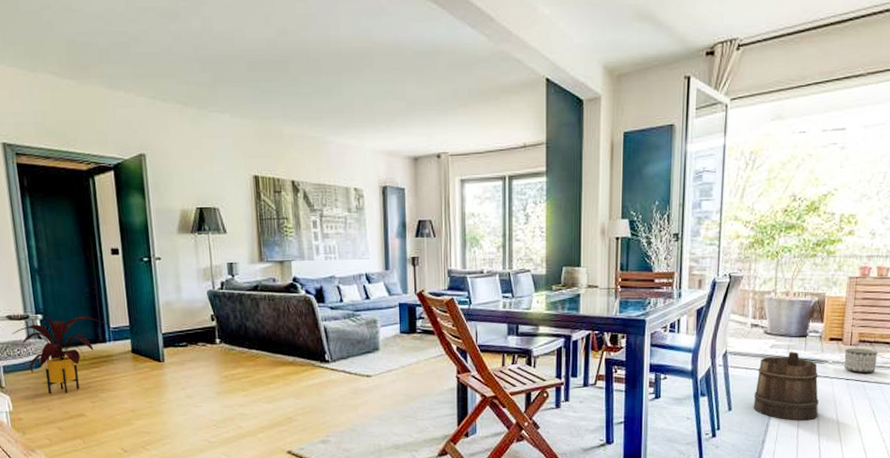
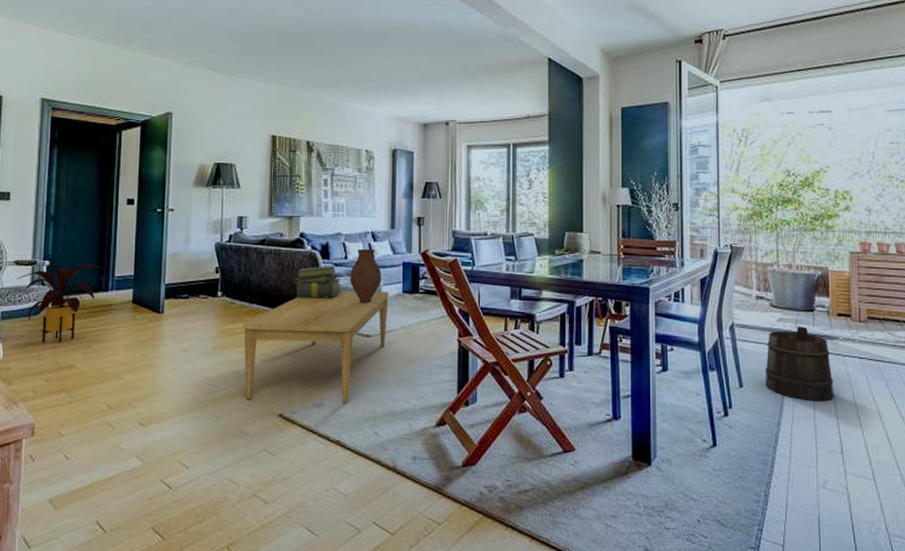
coffee table: none [245,333,387,439] -> present [244,290,389,404]
stack of books: none [292,309,340,342] -> present [295,265,342,298]
vase: none [346,292,379,346] -> present [350,249,382,304]
planter: present [844,348,878,374] -> none [854,325,889,353]

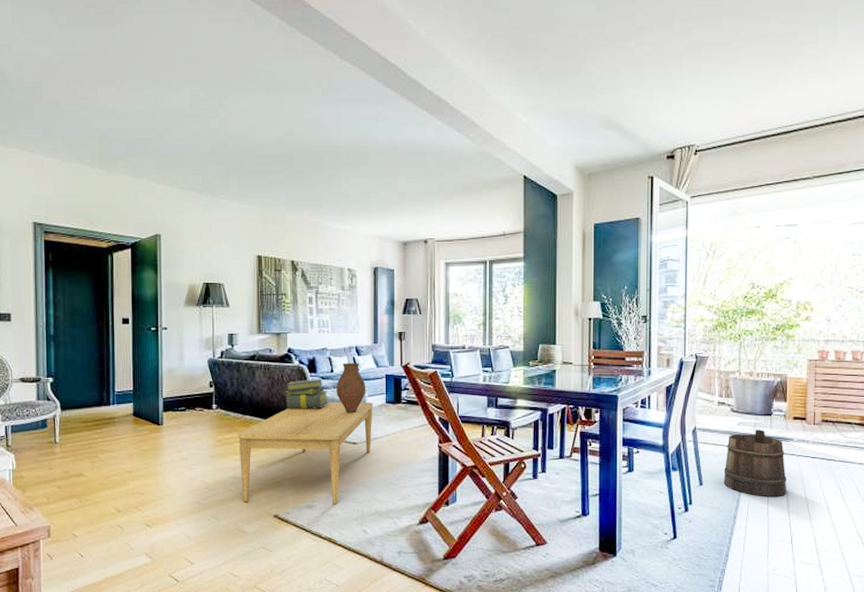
house plant: present [16,262,112,344] -> none [23,379,112,454]

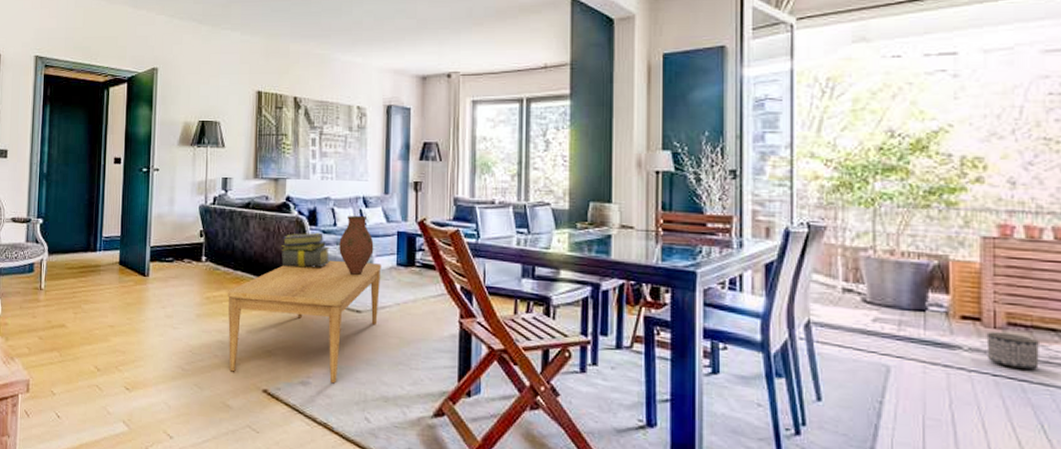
bucket: present [723,429,787,497] -> none [853,329,955,428]
planter: none [808,427,841,453] -> present [986,332,1039,370]

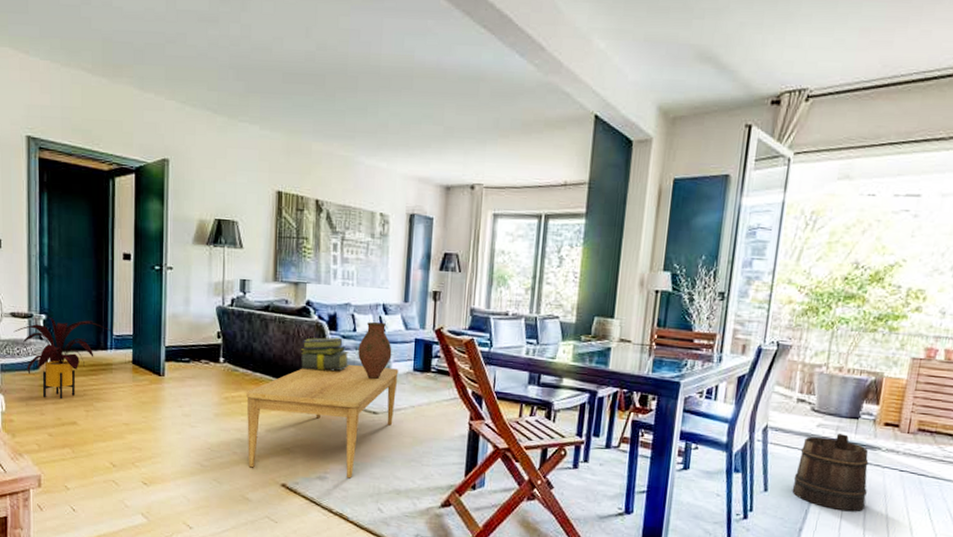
house plant: none [13,220,100,302] -> present [13,316,110,400]
bucket: none [853,329,955,428] -> present [792,434,869,512]
planter: present [986,332,1039,370] -> none [899,436,939,467]

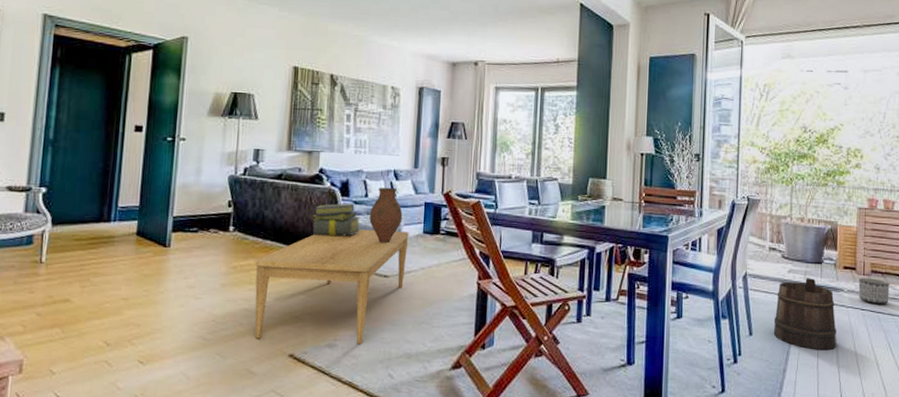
house plant: present [13,316,110,400] -> none [8,189,115,276]
planter: none [899,436,939,467] -> present [858,278,889,305]

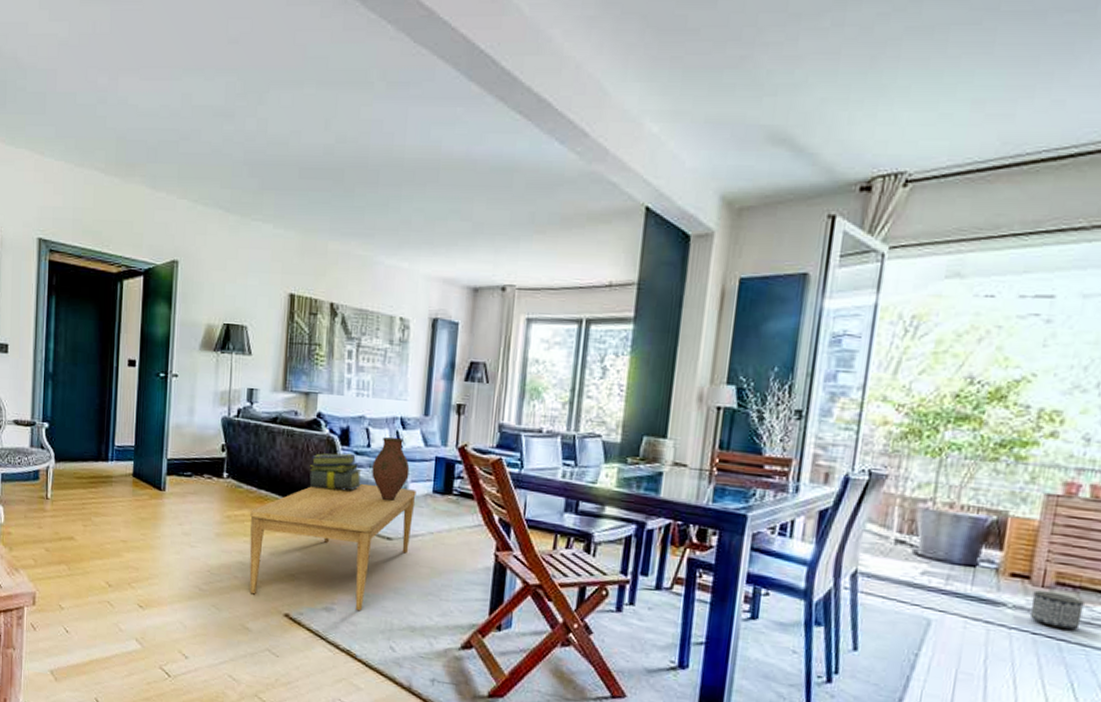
bucket: present [773,278,837,351] -> none [889,584,990,682]

